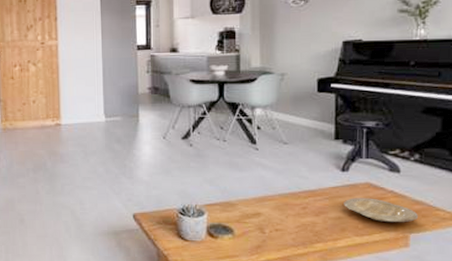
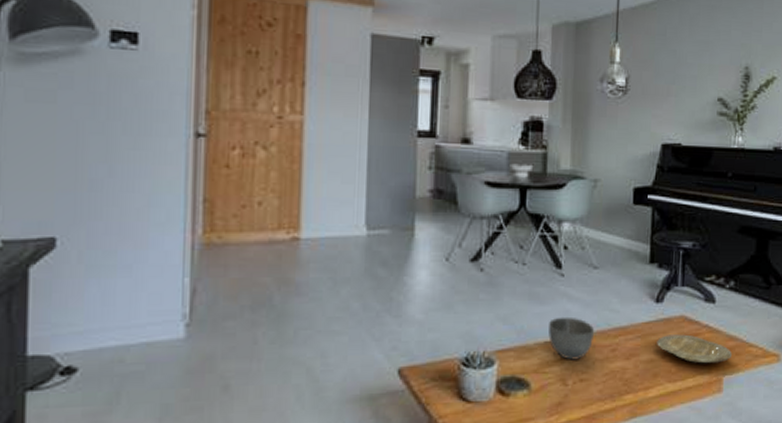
bowl: none [247,181,287,214] -> present [548,316,595,360]

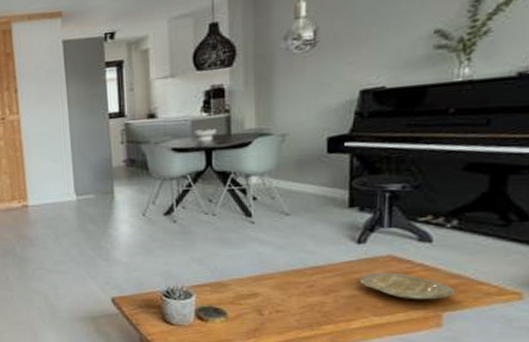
bowl: present [548,316,595,360] -> none [242,258,290,294]

